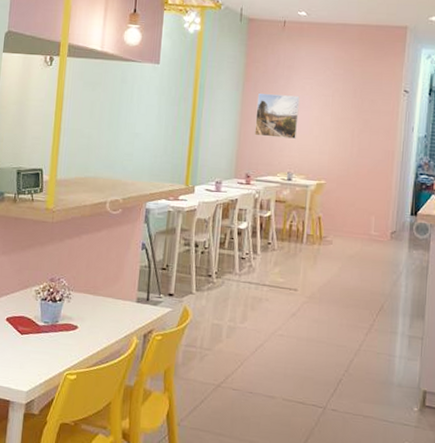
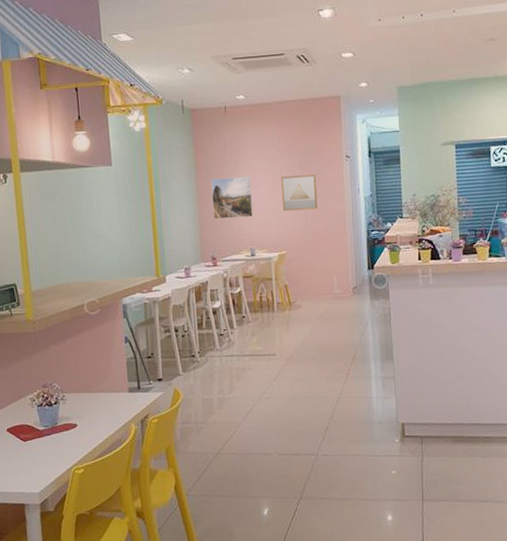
wall art: none [328,102,369,142] -> present [281,174,318,211]

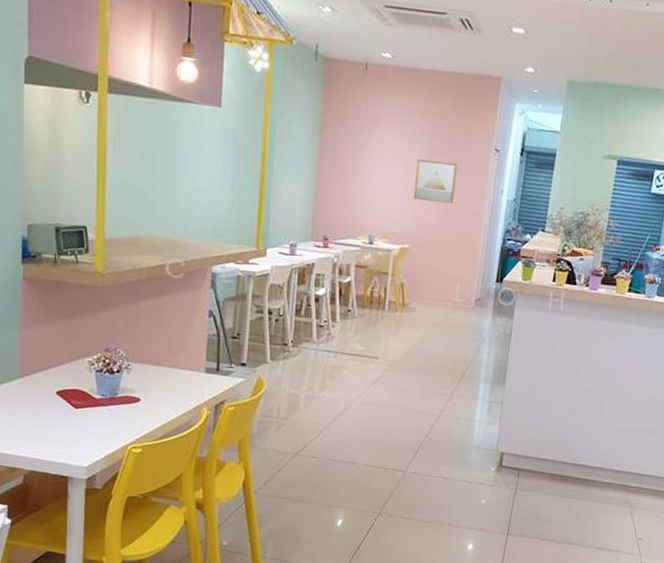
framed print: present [211,176,254,220] -> none [333,145,383,199]

